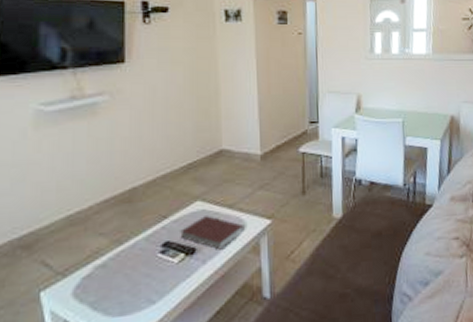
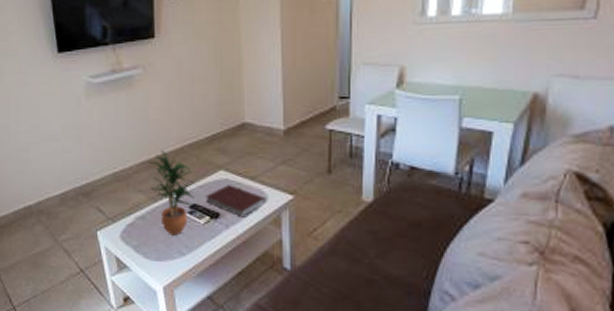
potted plant: none [112,184,168,282] -> present [148,150,195,236]

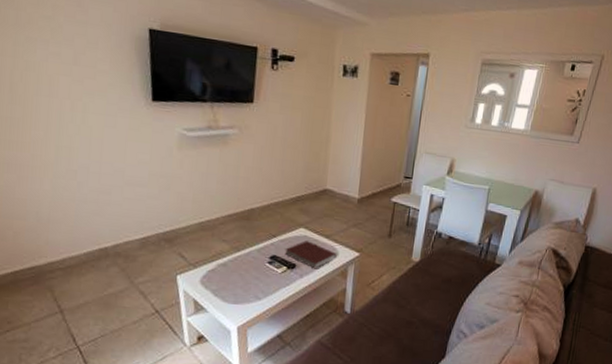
potted plant: present [148,150,195,236] -> none [234,206,276,282]

